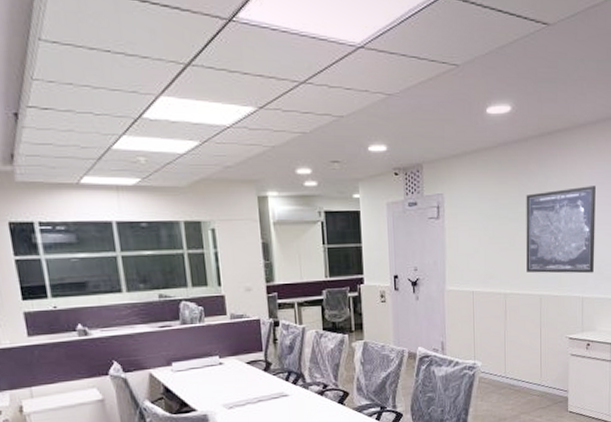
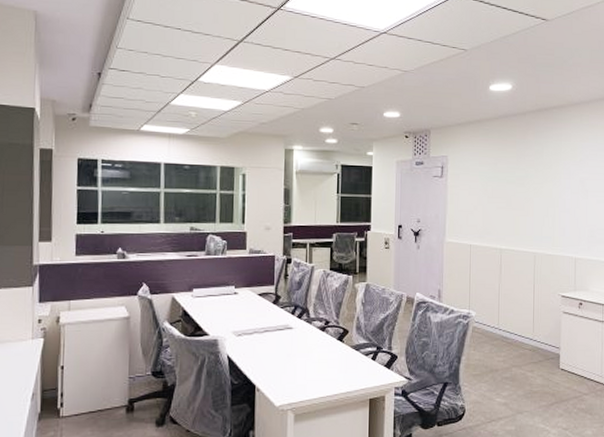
wall art: present [526,186,596,274] -> none [522,156,589,236]

